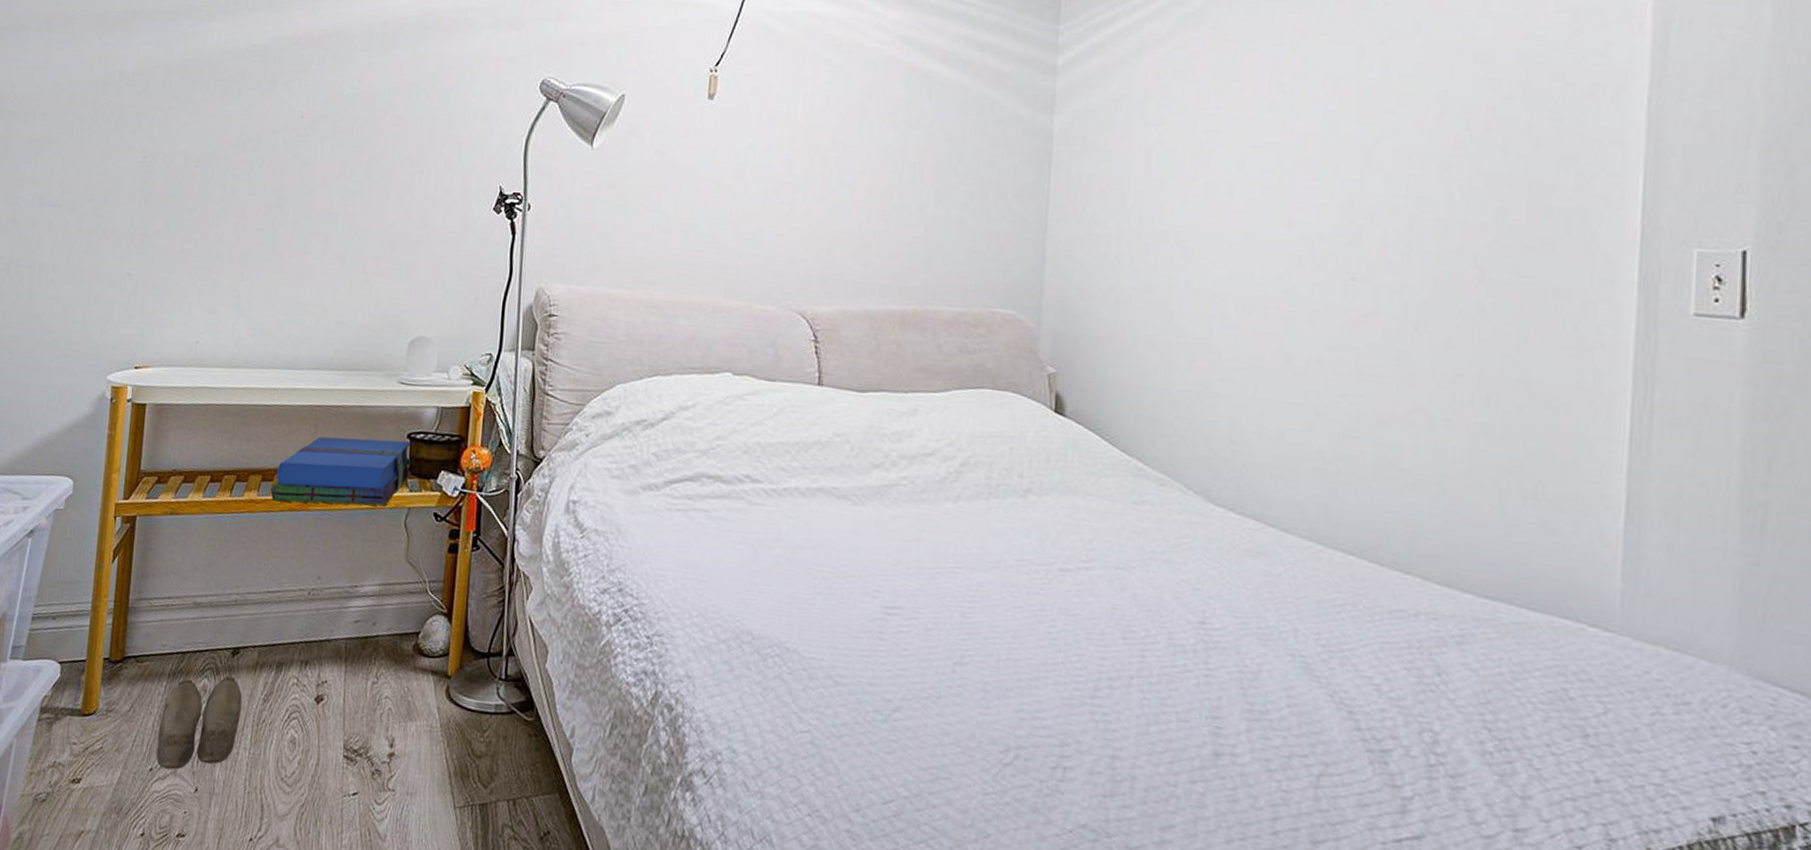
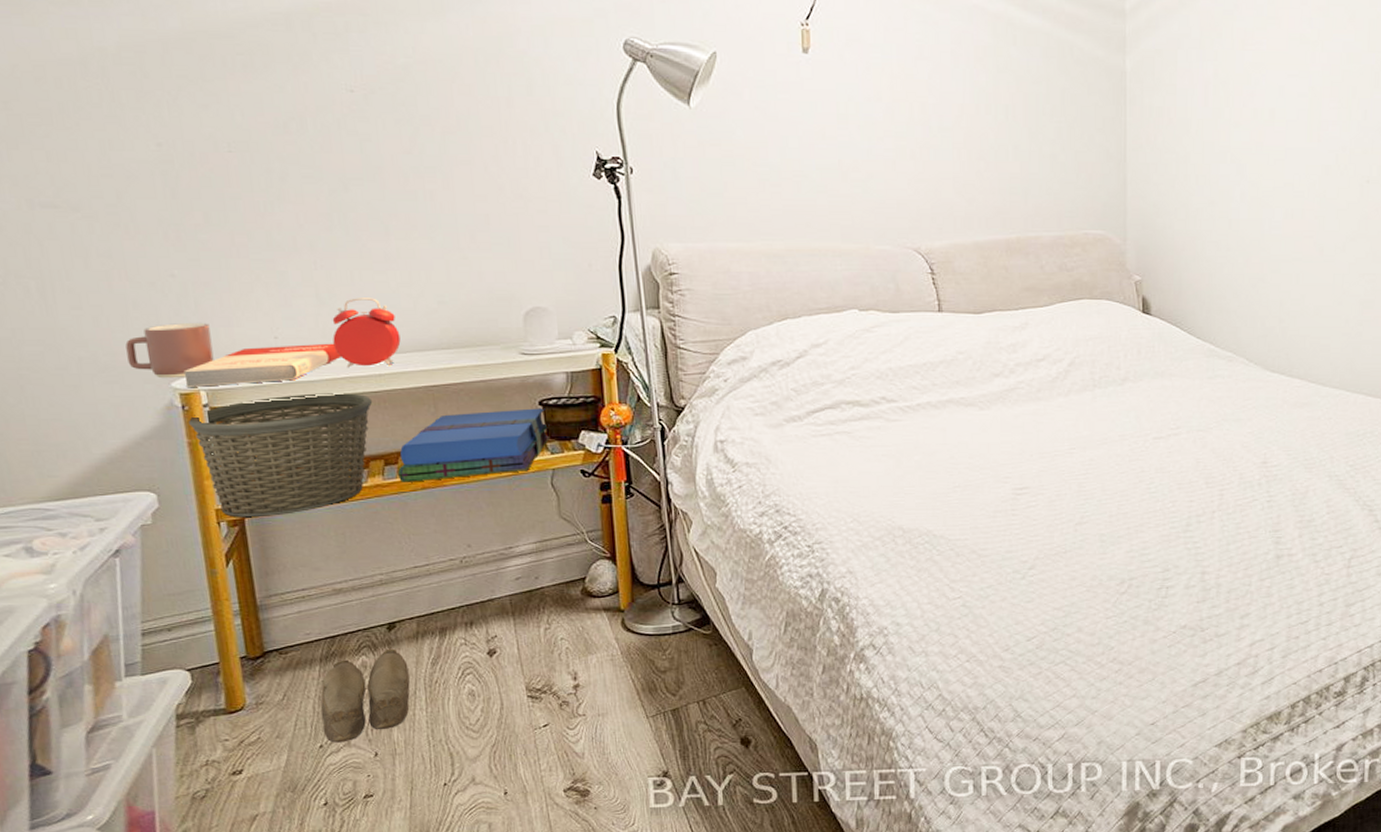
mug: none [79,319,148,372] -> present [125,322,214,379]
basket: none [113,399,264,519] -> present [189,393,373,518]
book: none [118,349,246,386] -> present [183,343,341,388]
alarm clock: none [242,311,299,380] -> present [332,298,401,368]

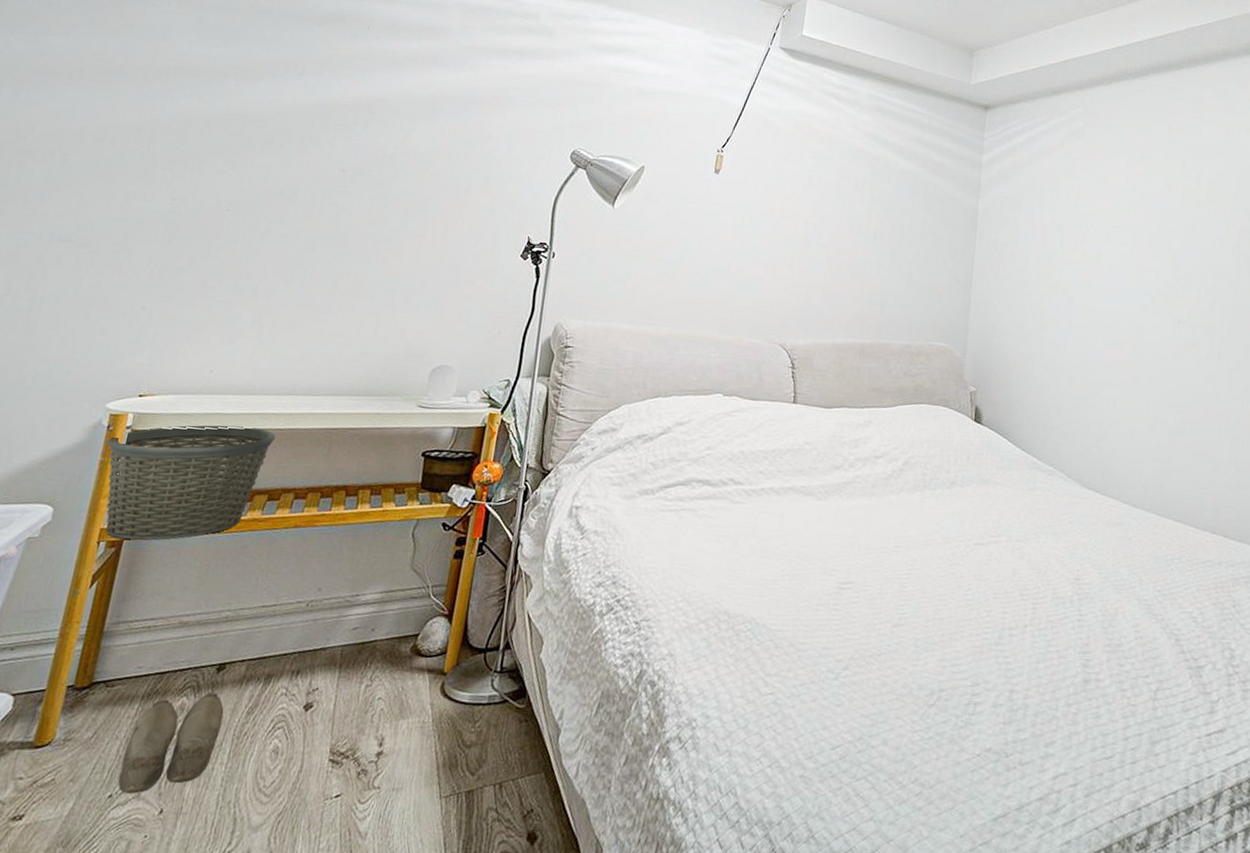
mug: present [125,322,214,379] -> none [76,350,159,400]
book: present [183,343,341,388] -> none [118,378,262,412]
alarm clock: present [332,298,401,368] -> none [258,342,320,406]
books: present [398,408,550,482] -> none [276,456,426,520]

